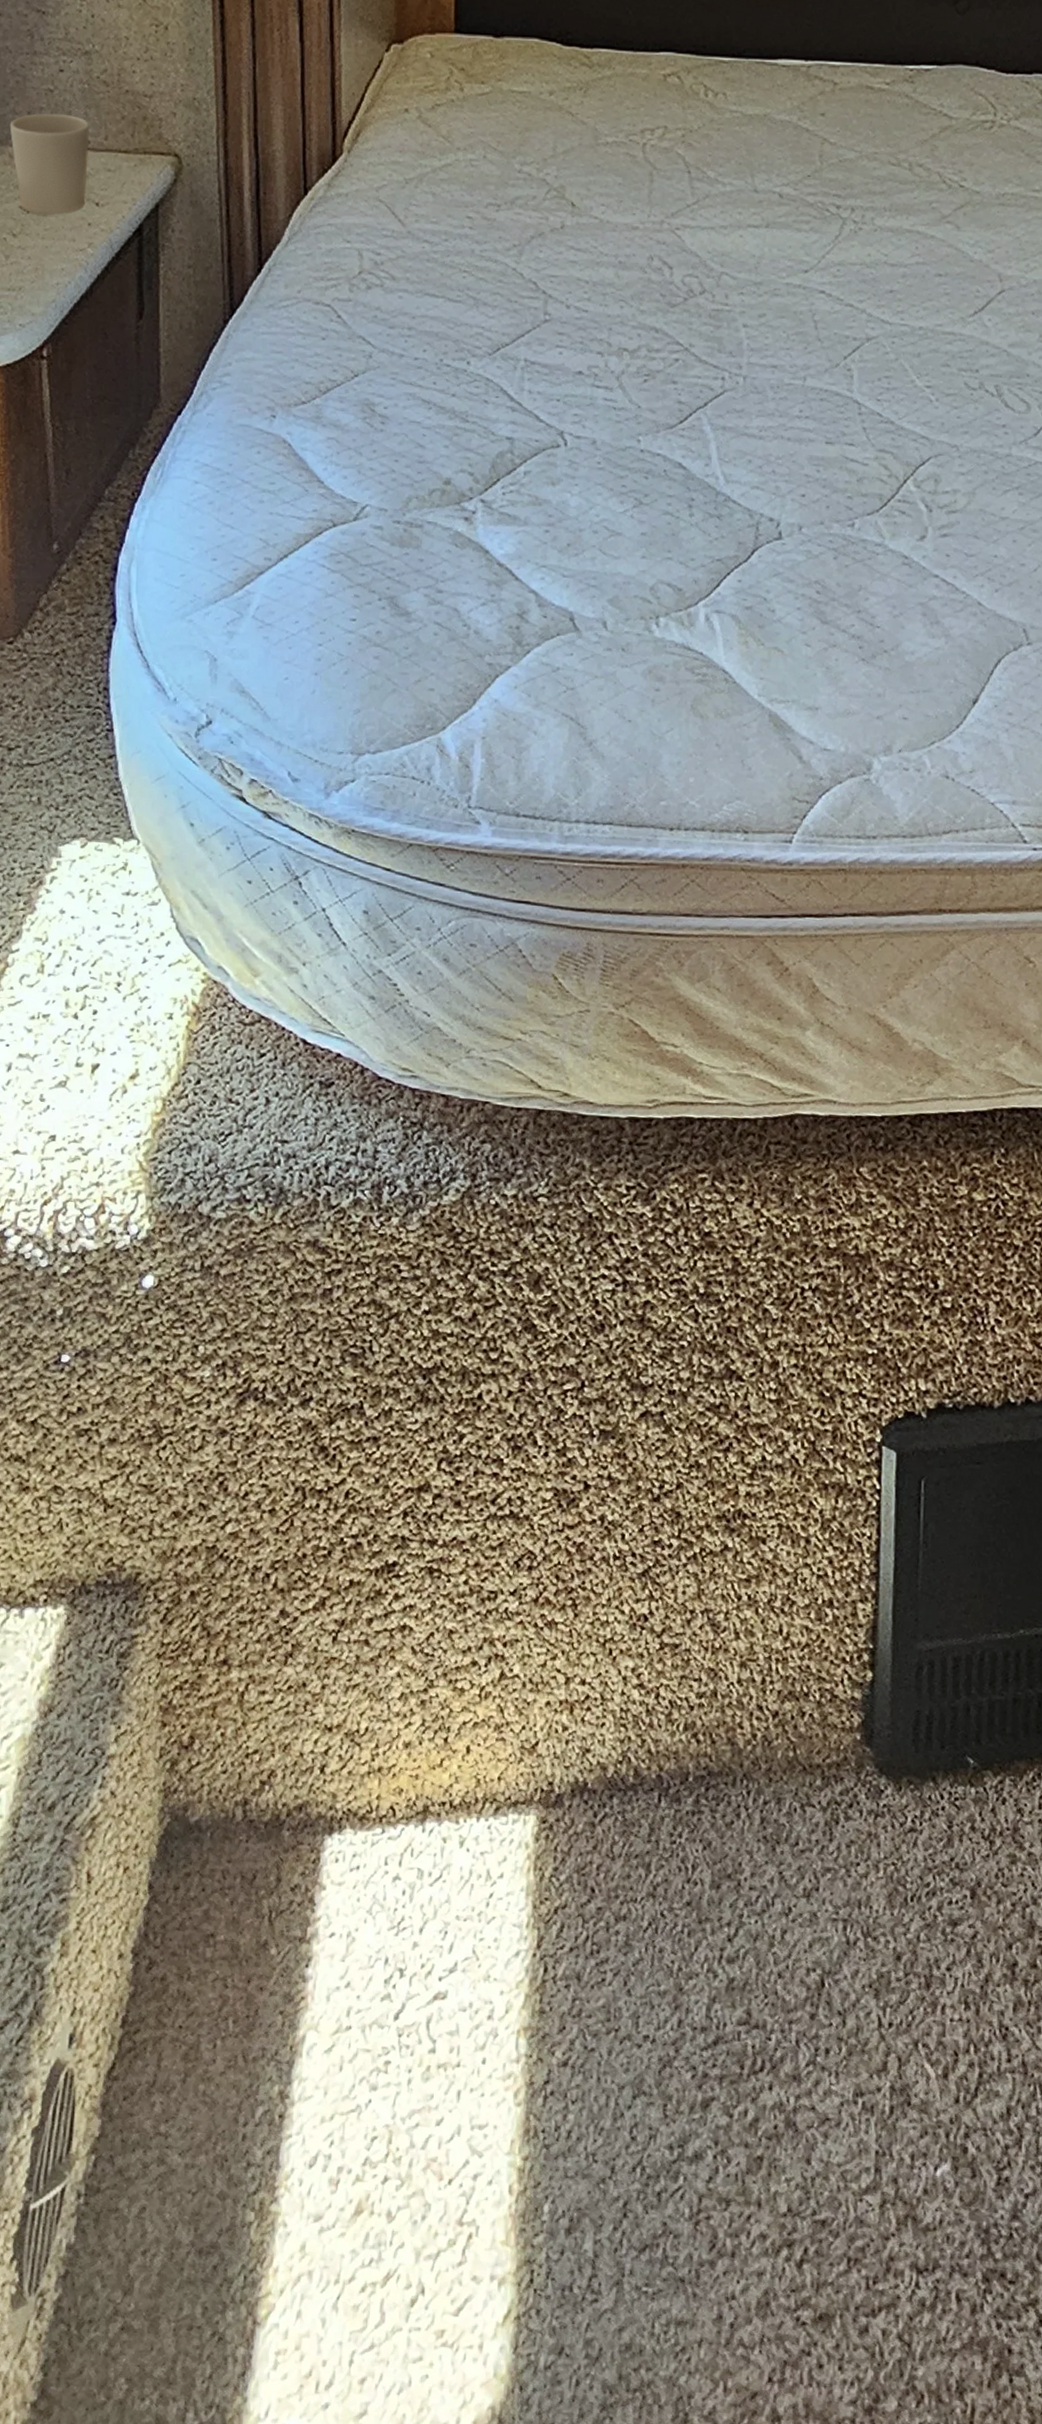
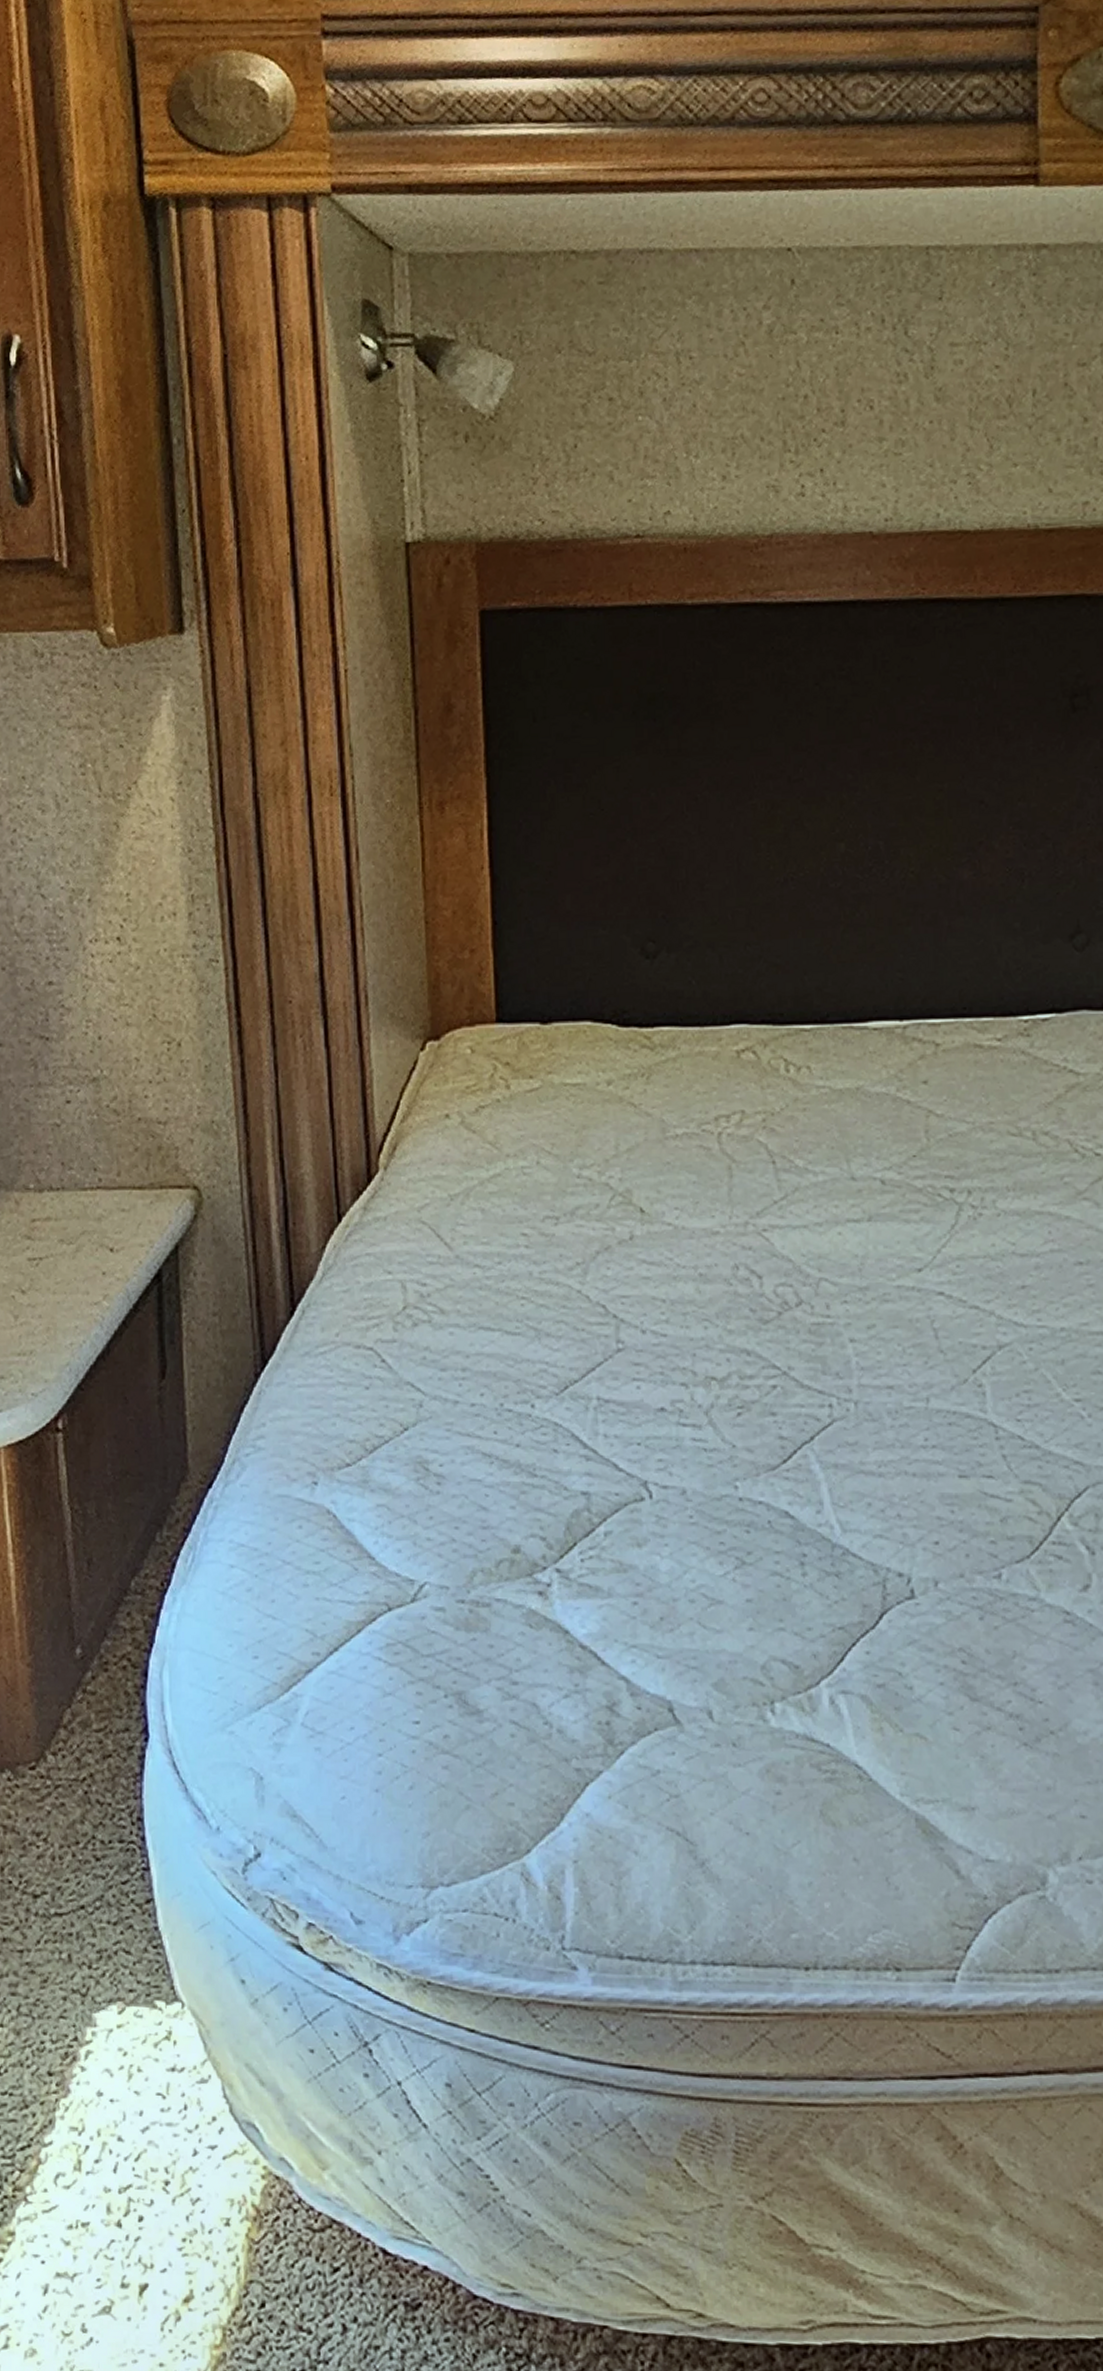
mug: present [9,113,90,215] -> none [15,1150,101,1266]

